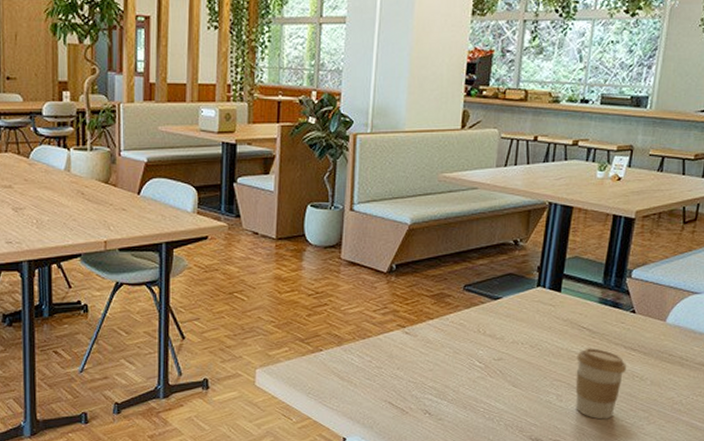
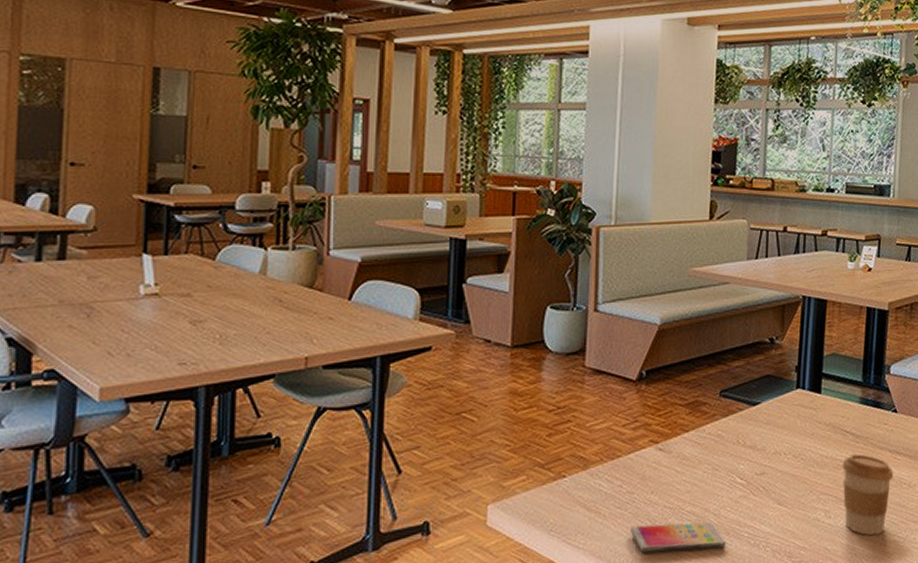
smartphone: none [378,394,463,419] -> present [631,521,726,553]

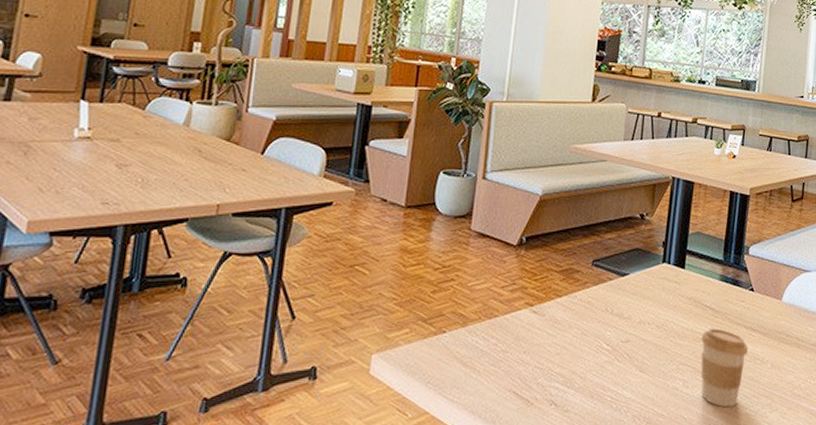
smartphone: present [631,521,726,553] -> none [502,383,590,410]

